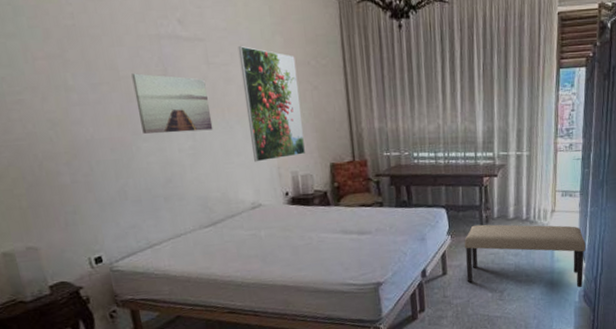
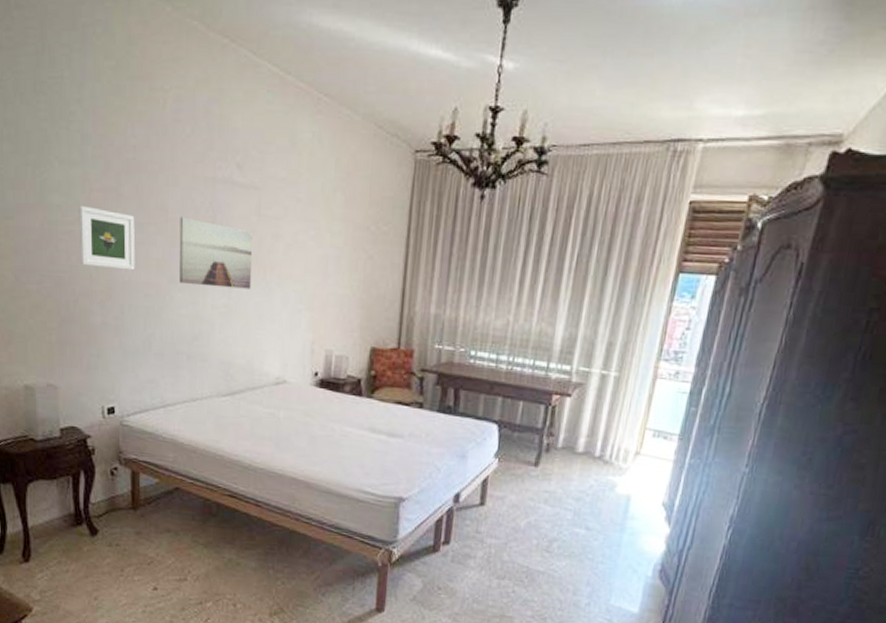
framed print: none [24,75,96,131] -> present [78,206,136,271]
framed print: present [237,46,305,162] -> none [288,200,354,333]
bench: present [464,224,586,288] -> none [508,451,675,560]

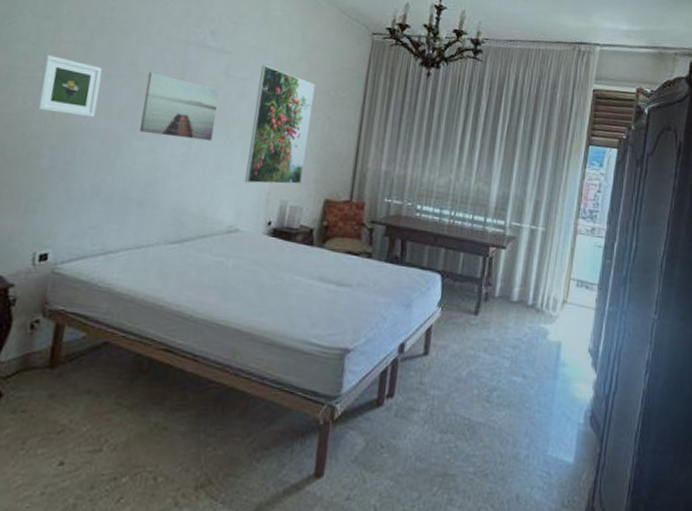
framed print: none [288,200,354,333] -> present [245,65,316,185]

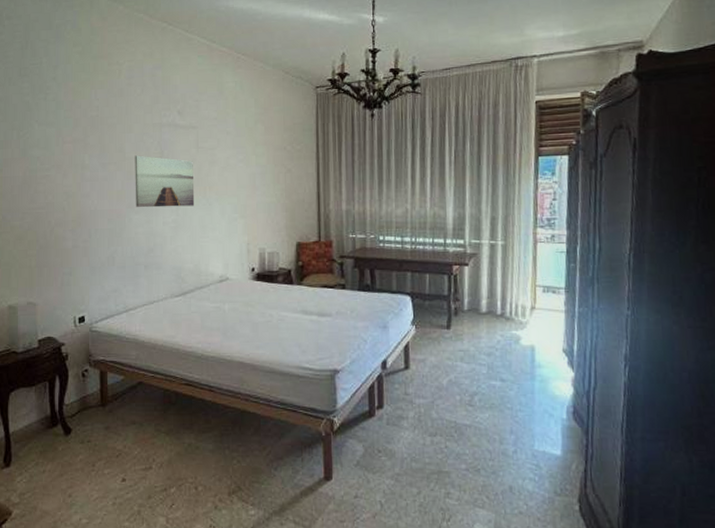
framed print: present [36,55,103,118] -> none [53,155,100,202]
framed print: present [245,65,316,185] -> none [224,133,274,238]

